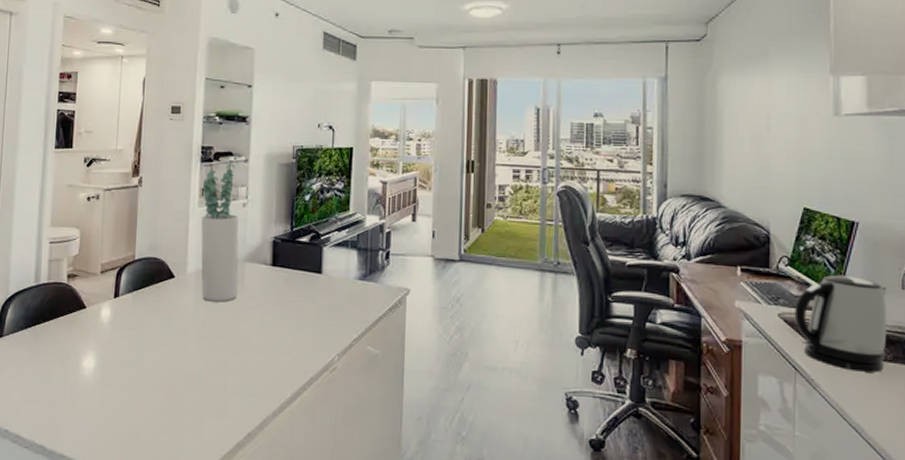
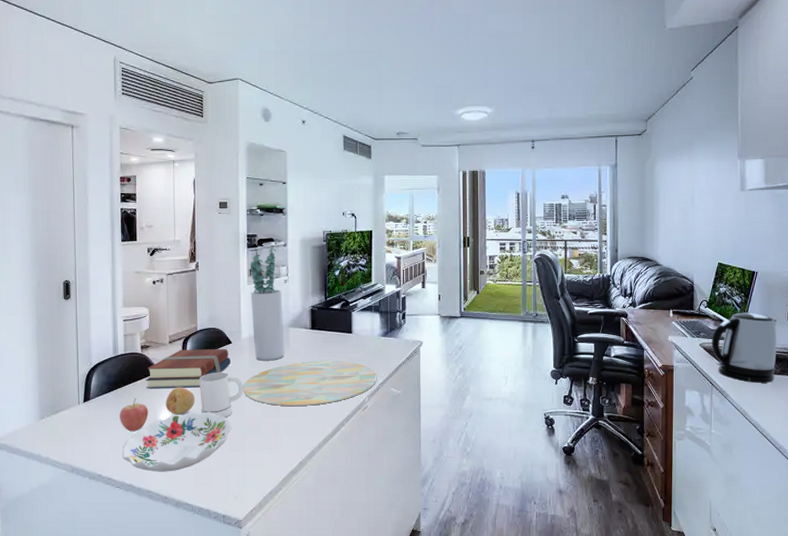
decorative bowl: none [34,359,168,433] -> present [122,411,231,472]
fruit: none [35,337,70,380] -> present [120,398,149,432]
books: none [69,281,172,330] -> present [146,348,231,389]
fruit: none [90,327,127,362] -> present [165,387,196,415]
mug: none [132,312,186,370] -> present [199,372,244,418]
decorative tray: none [184,305,351,362] -> present [243,361,377,406]

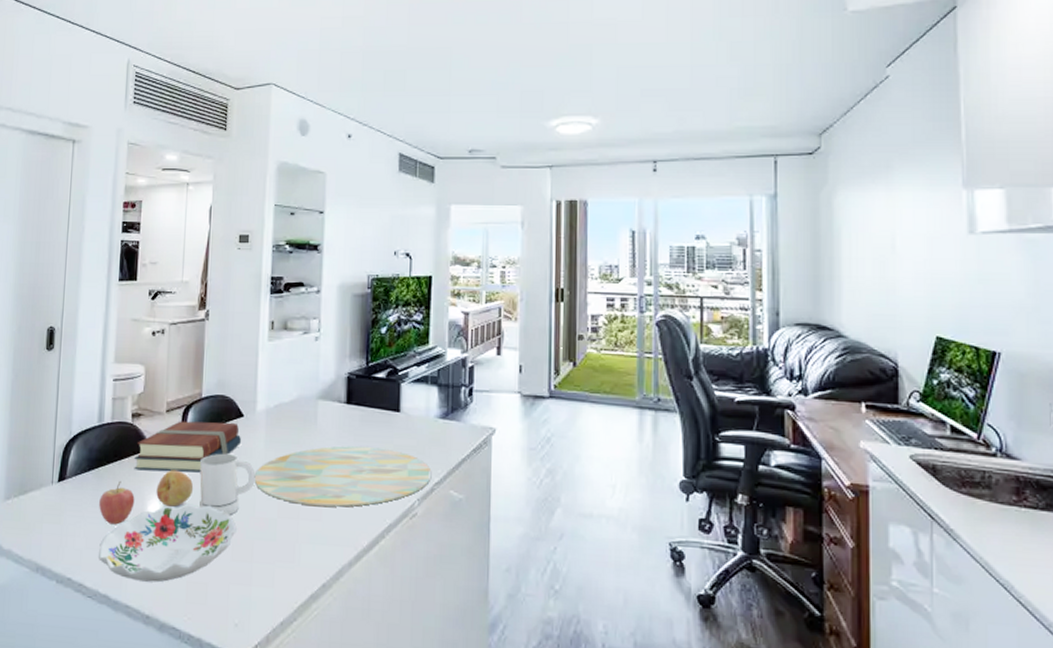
vase: present [250,245,284,361] -> none [270,291,311,443]
kettle: present [711,312,778,383] -> none [928,411,1038,522]

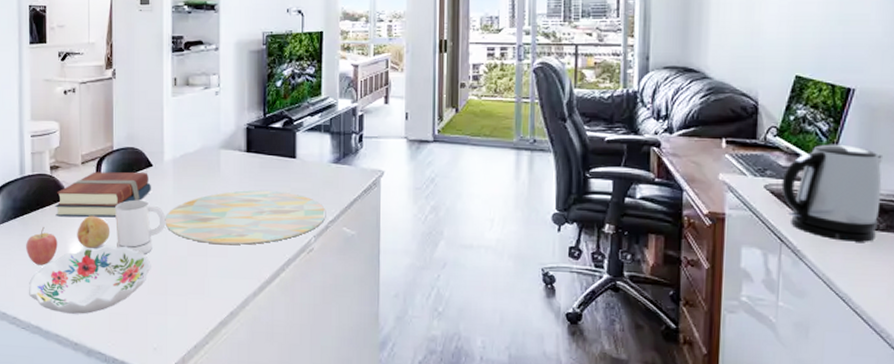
kettle: none [928,411,1038,522] -> present [781,144,884,242]

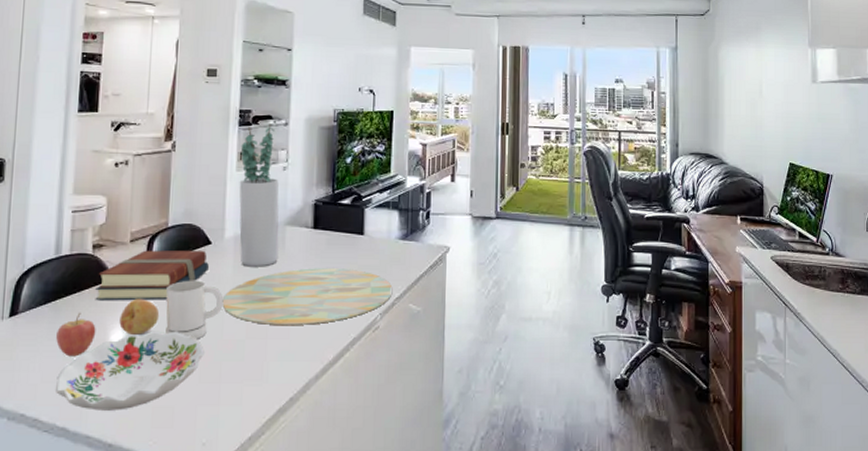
vase: none [175,49,214,189] -> present [239,124,279,267]
kettle: present [781,144,884,242] -> none [784,220,856,304]

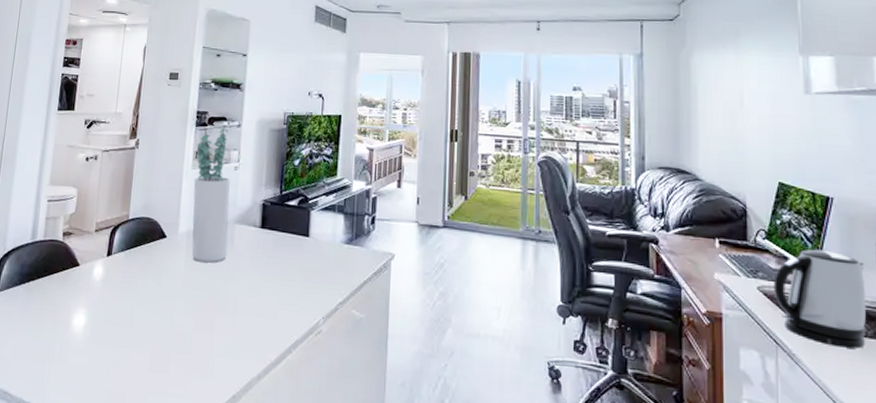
decorative bowl: present [55,331,204,411] -> none [23,317,155,392]
fruit: present [56,312,96,357] -> none [27,294,62,336]
books: present [95,250,209,301] -> none [62,240,163,288]
fruit: present [119,298,160,335] -> none [82,285,117,320]
mug: present [166,280,224,339] -> none [122,271,175,329]
decorative tray: present [222,268,393,325] -> none [173,267,336,324]
kettle: none [784,220,856,304] -> present [773,249,867,349]

